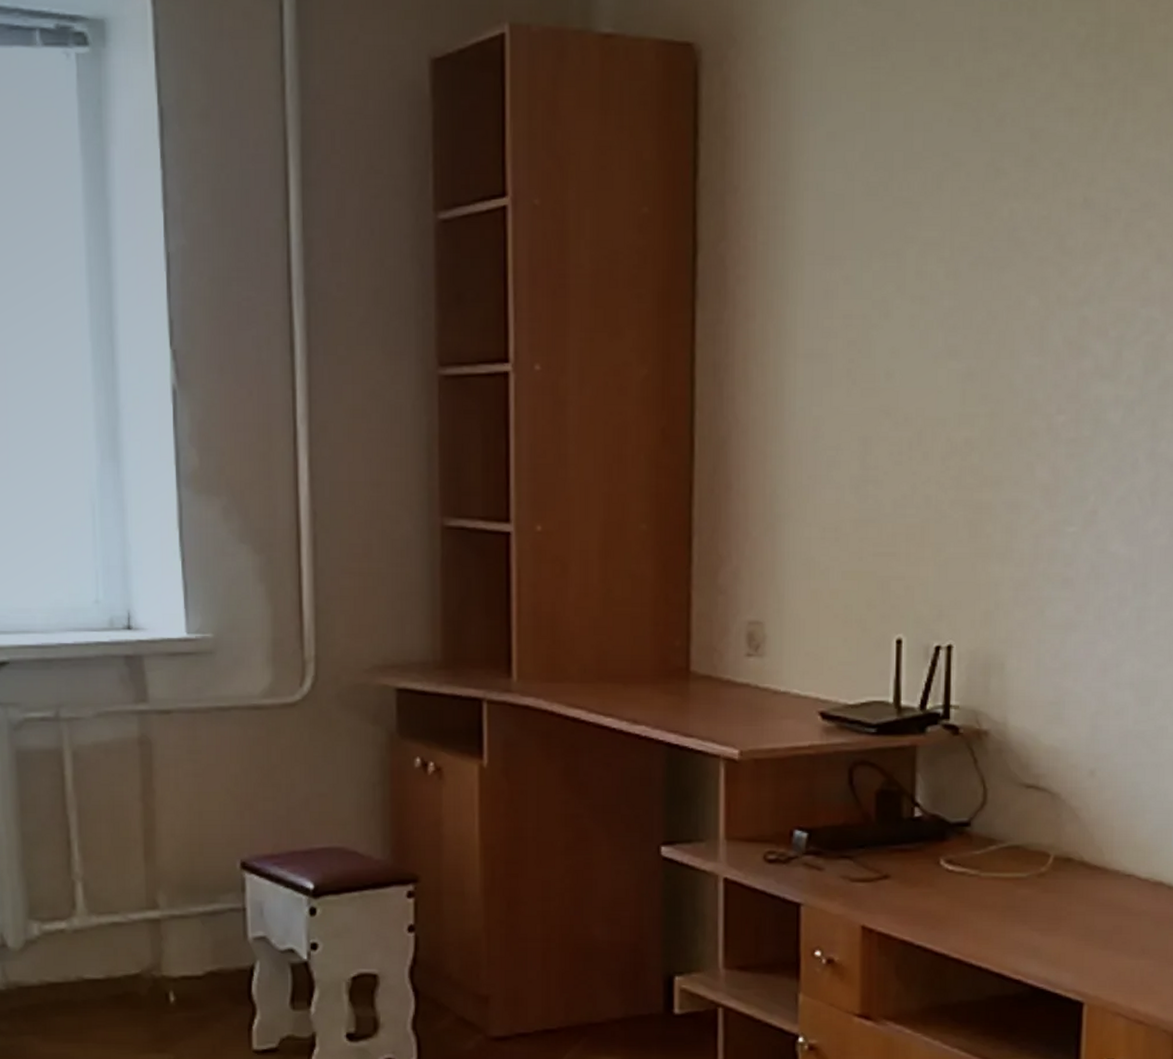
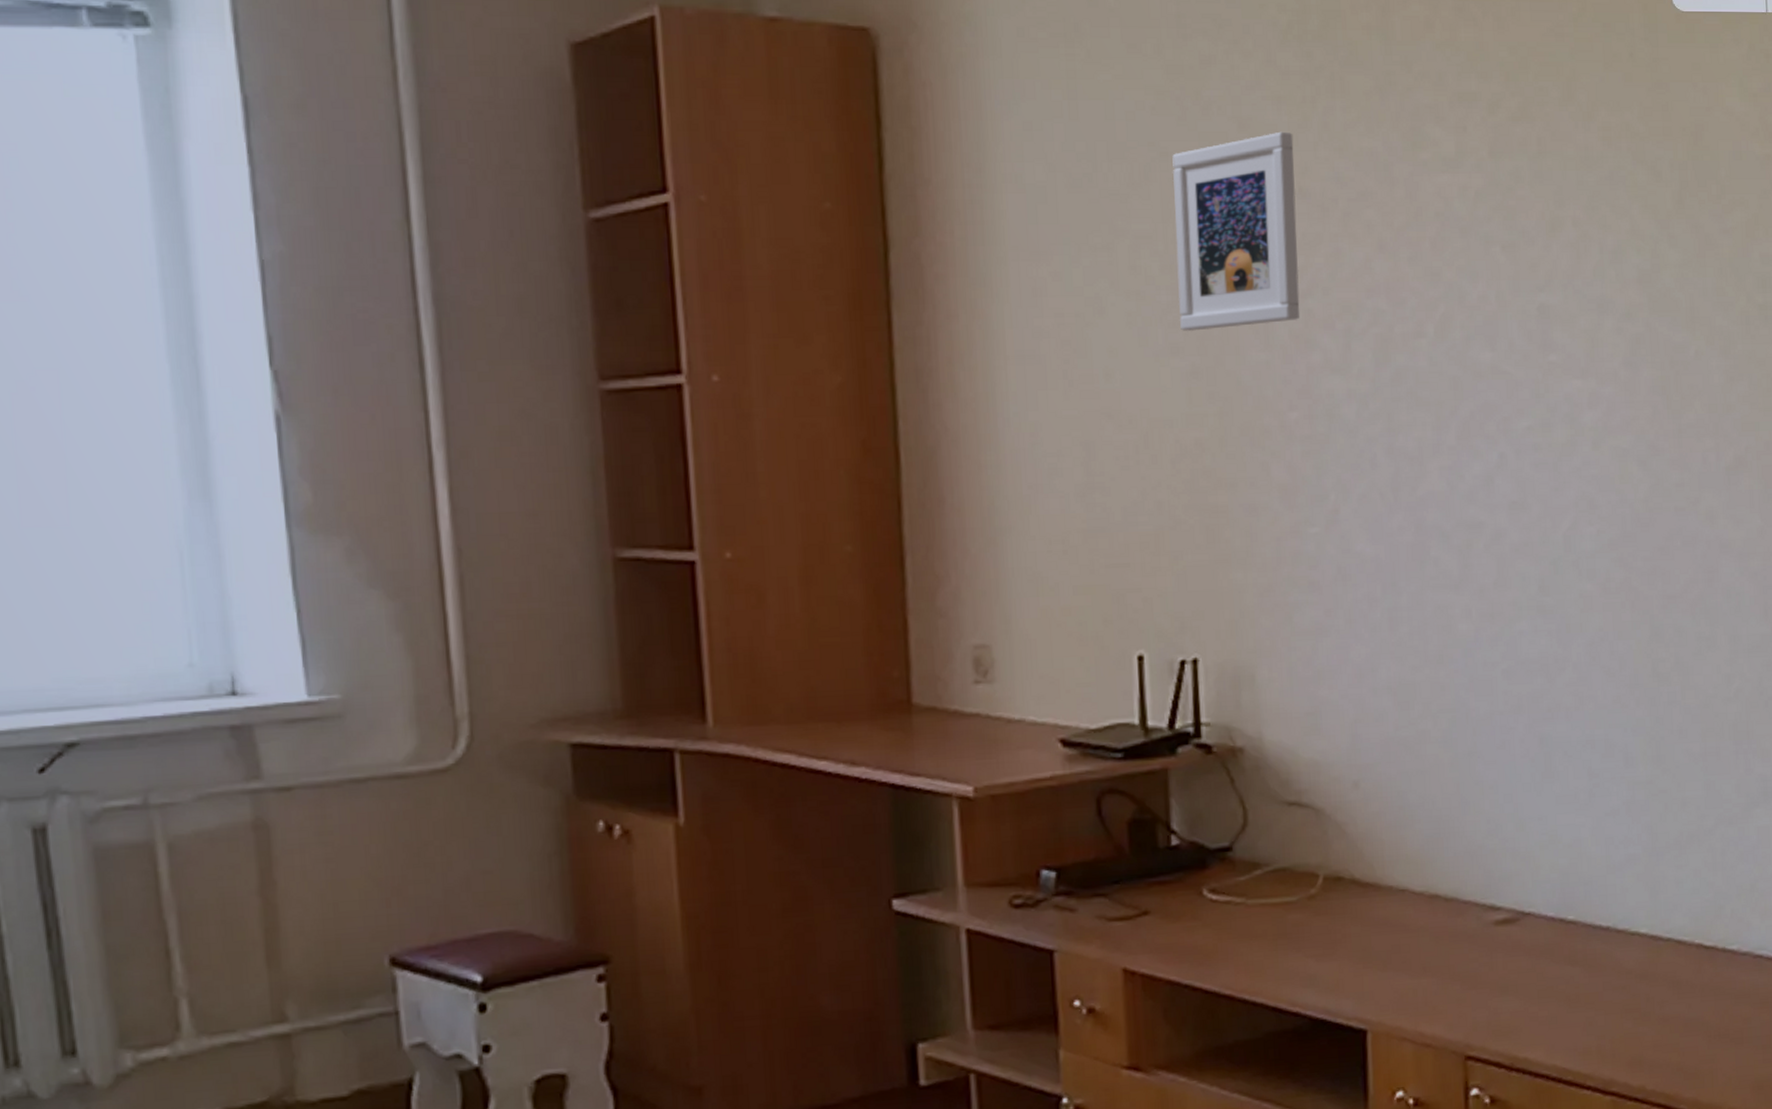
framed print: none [959,143,1083,335] -> present [1172,131,1300,331]

